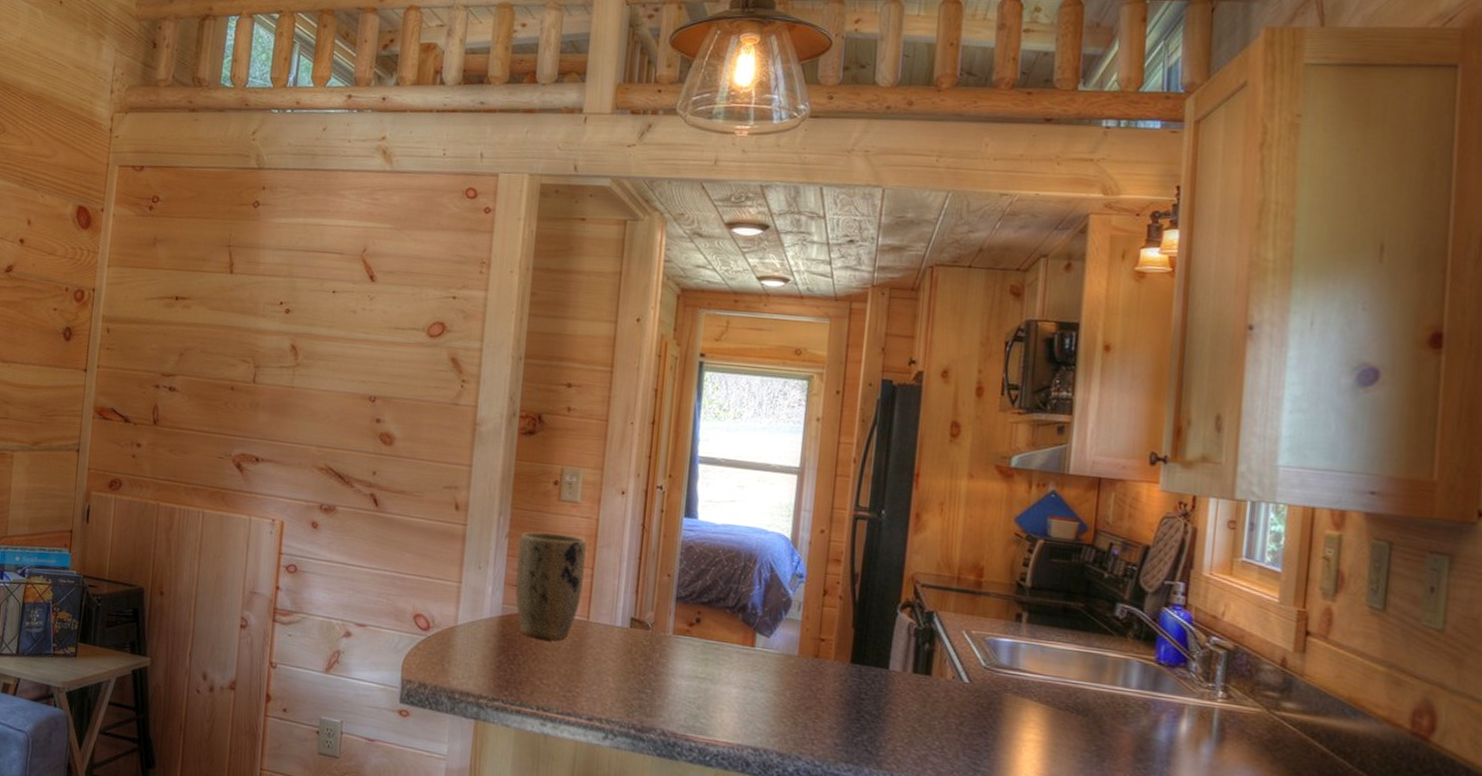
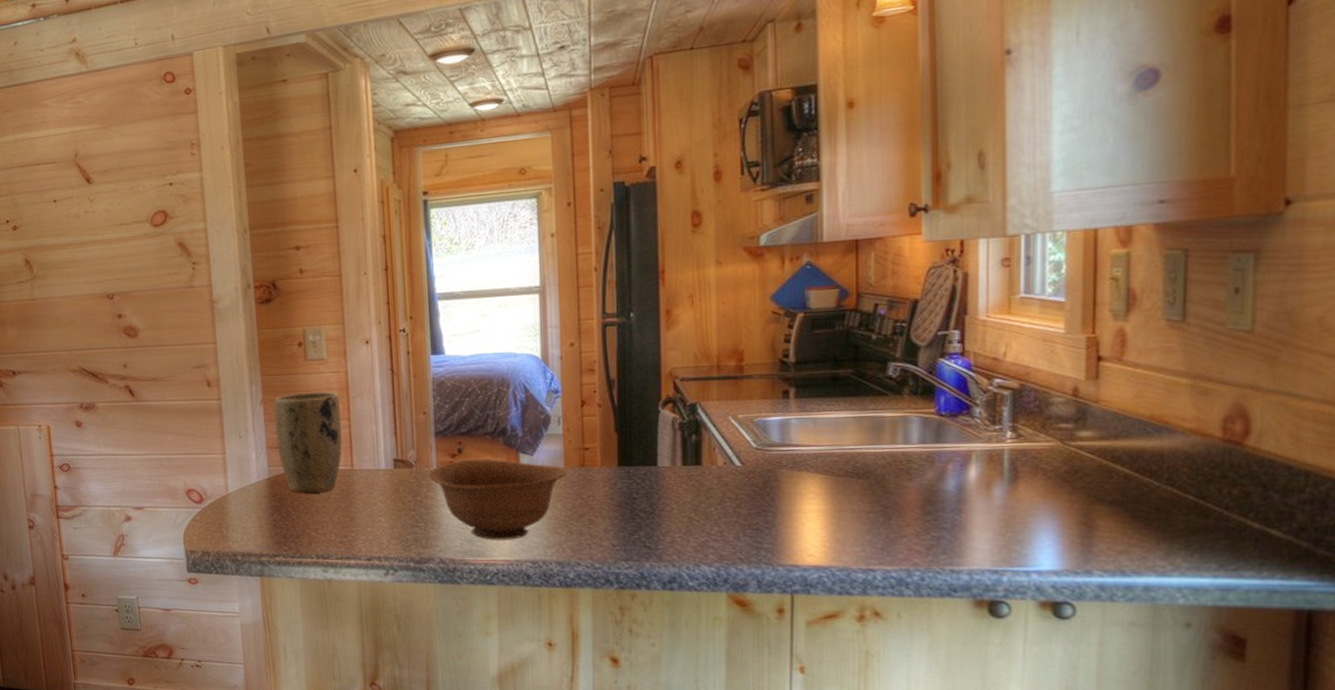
bowl: none [662,630,801,722] -> present [427,459,567,540]

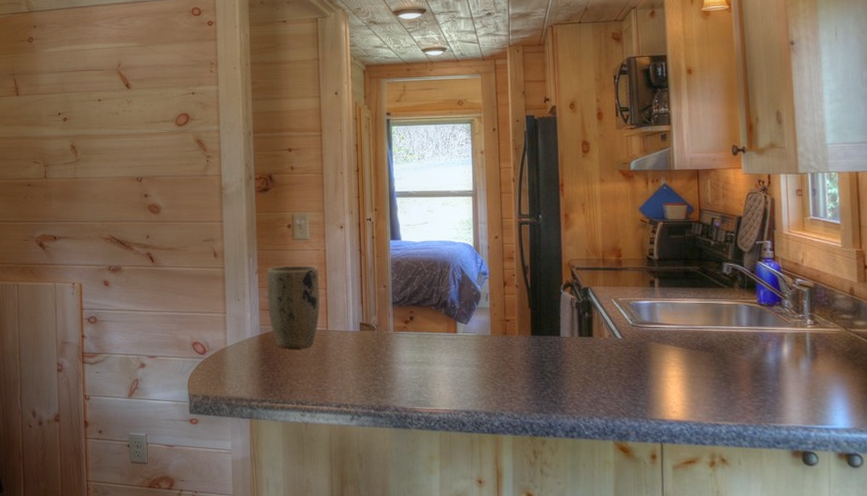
bowl: present [427,459,567,540] -> none [386,326,493,393]

